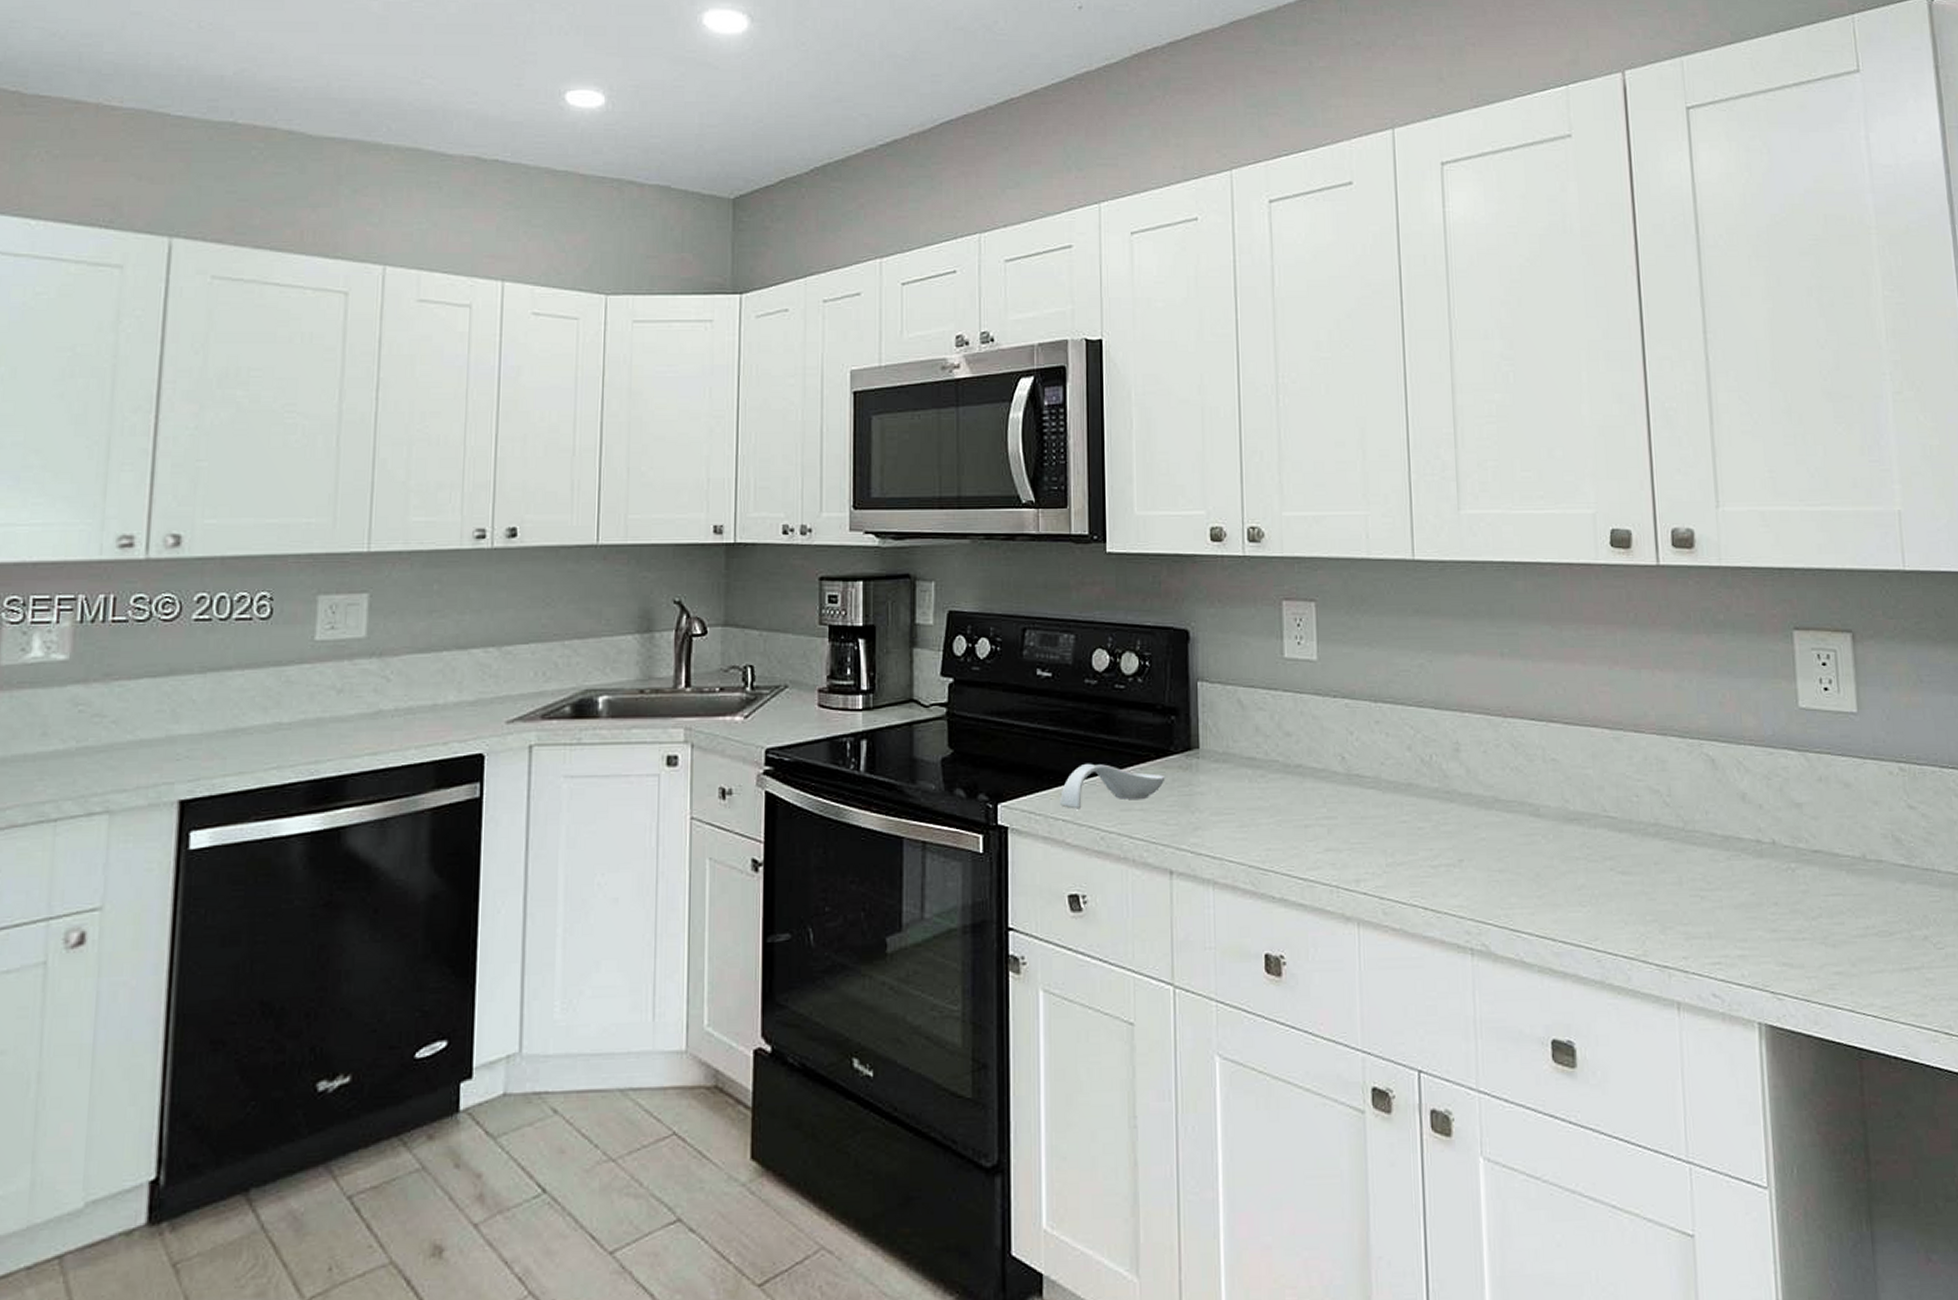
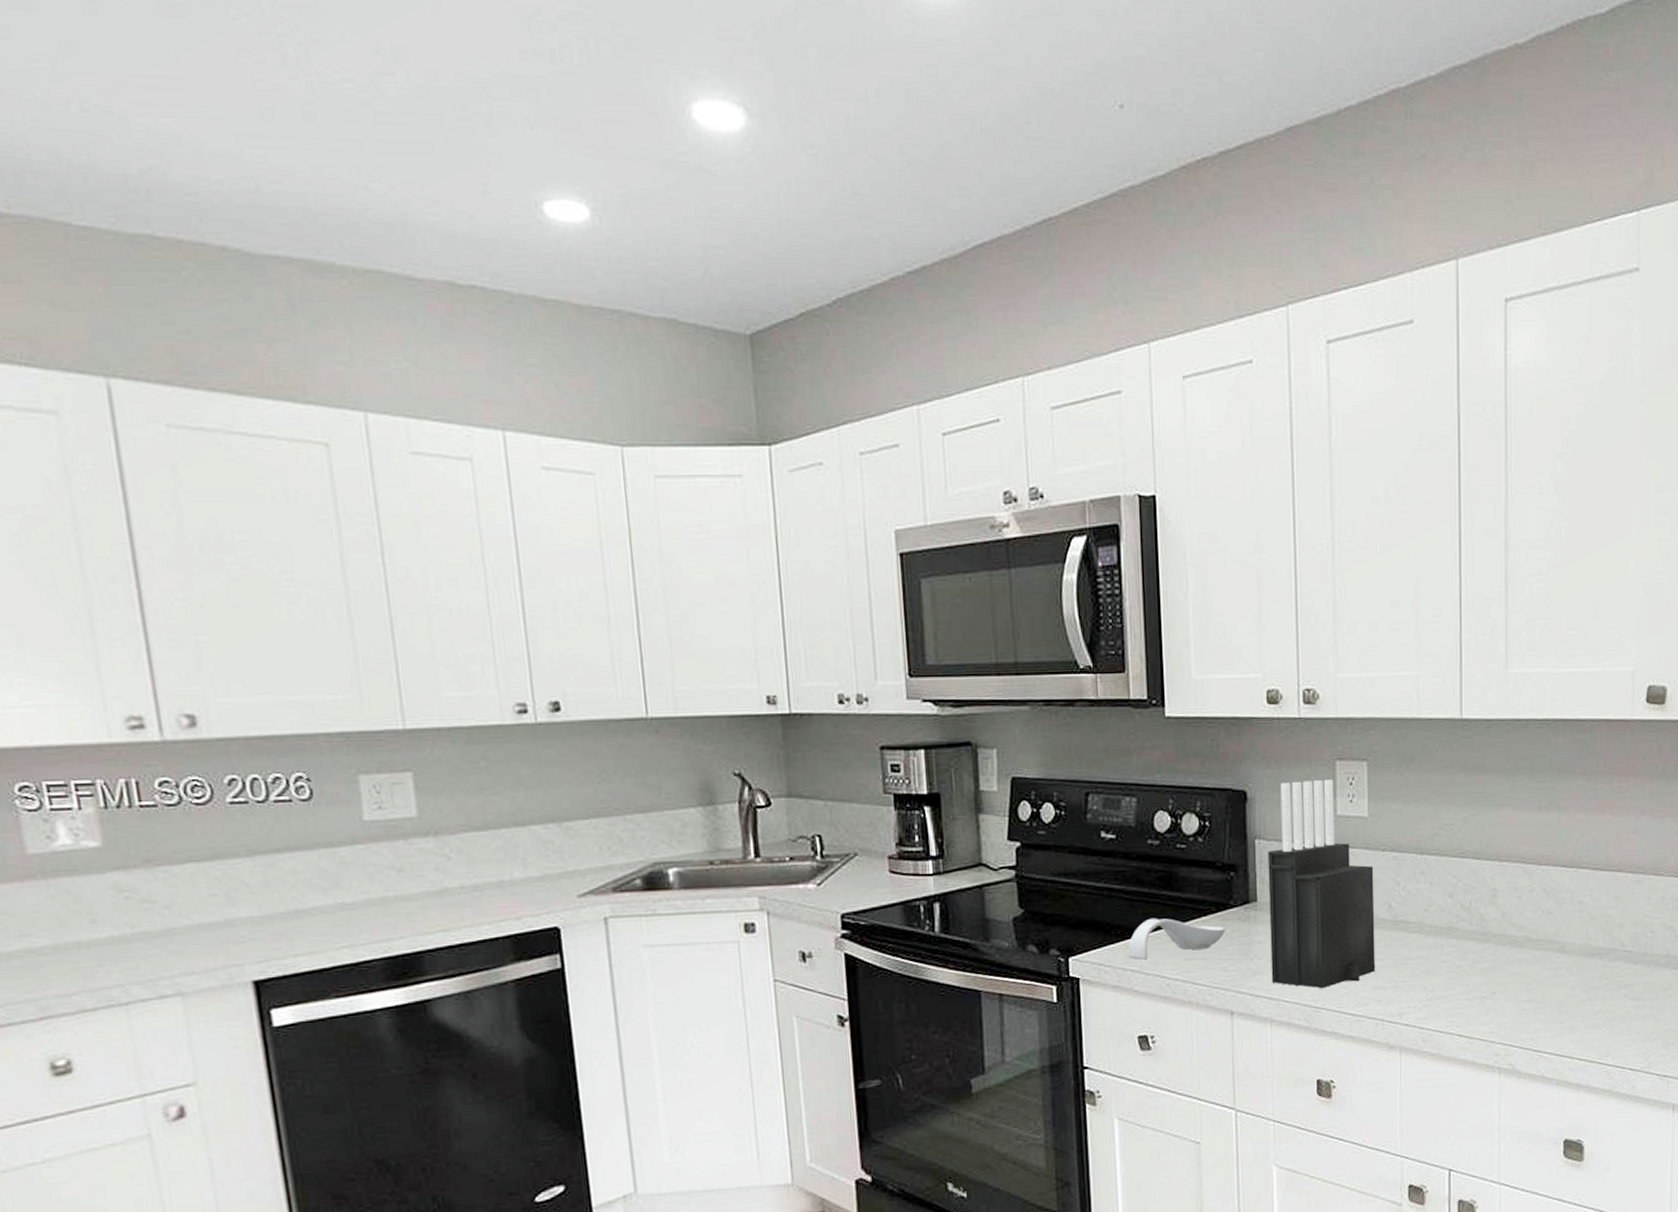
knife block: none [1210,621,1329,849] -> present [1267,780,1376,989]

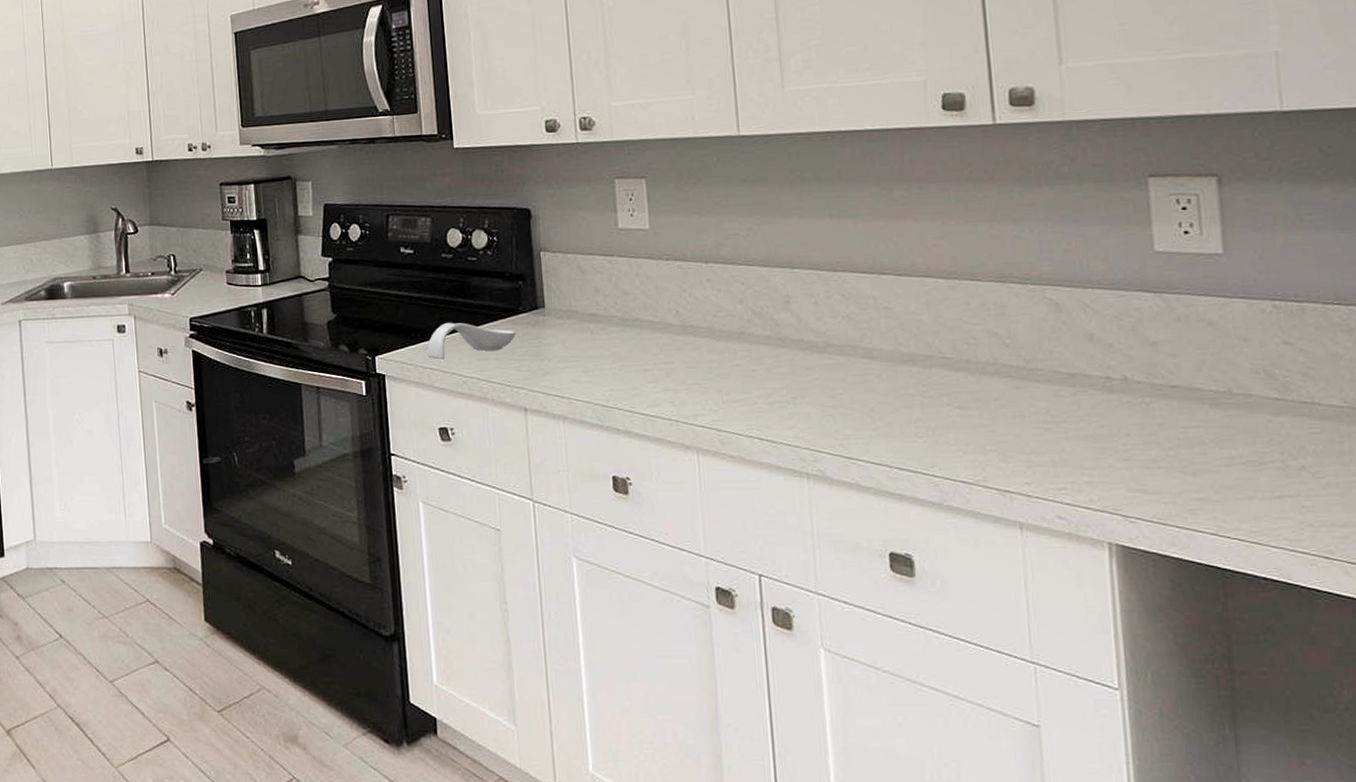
knife block: present [1267,780,1376,989] -> none [553,196,667,390]

